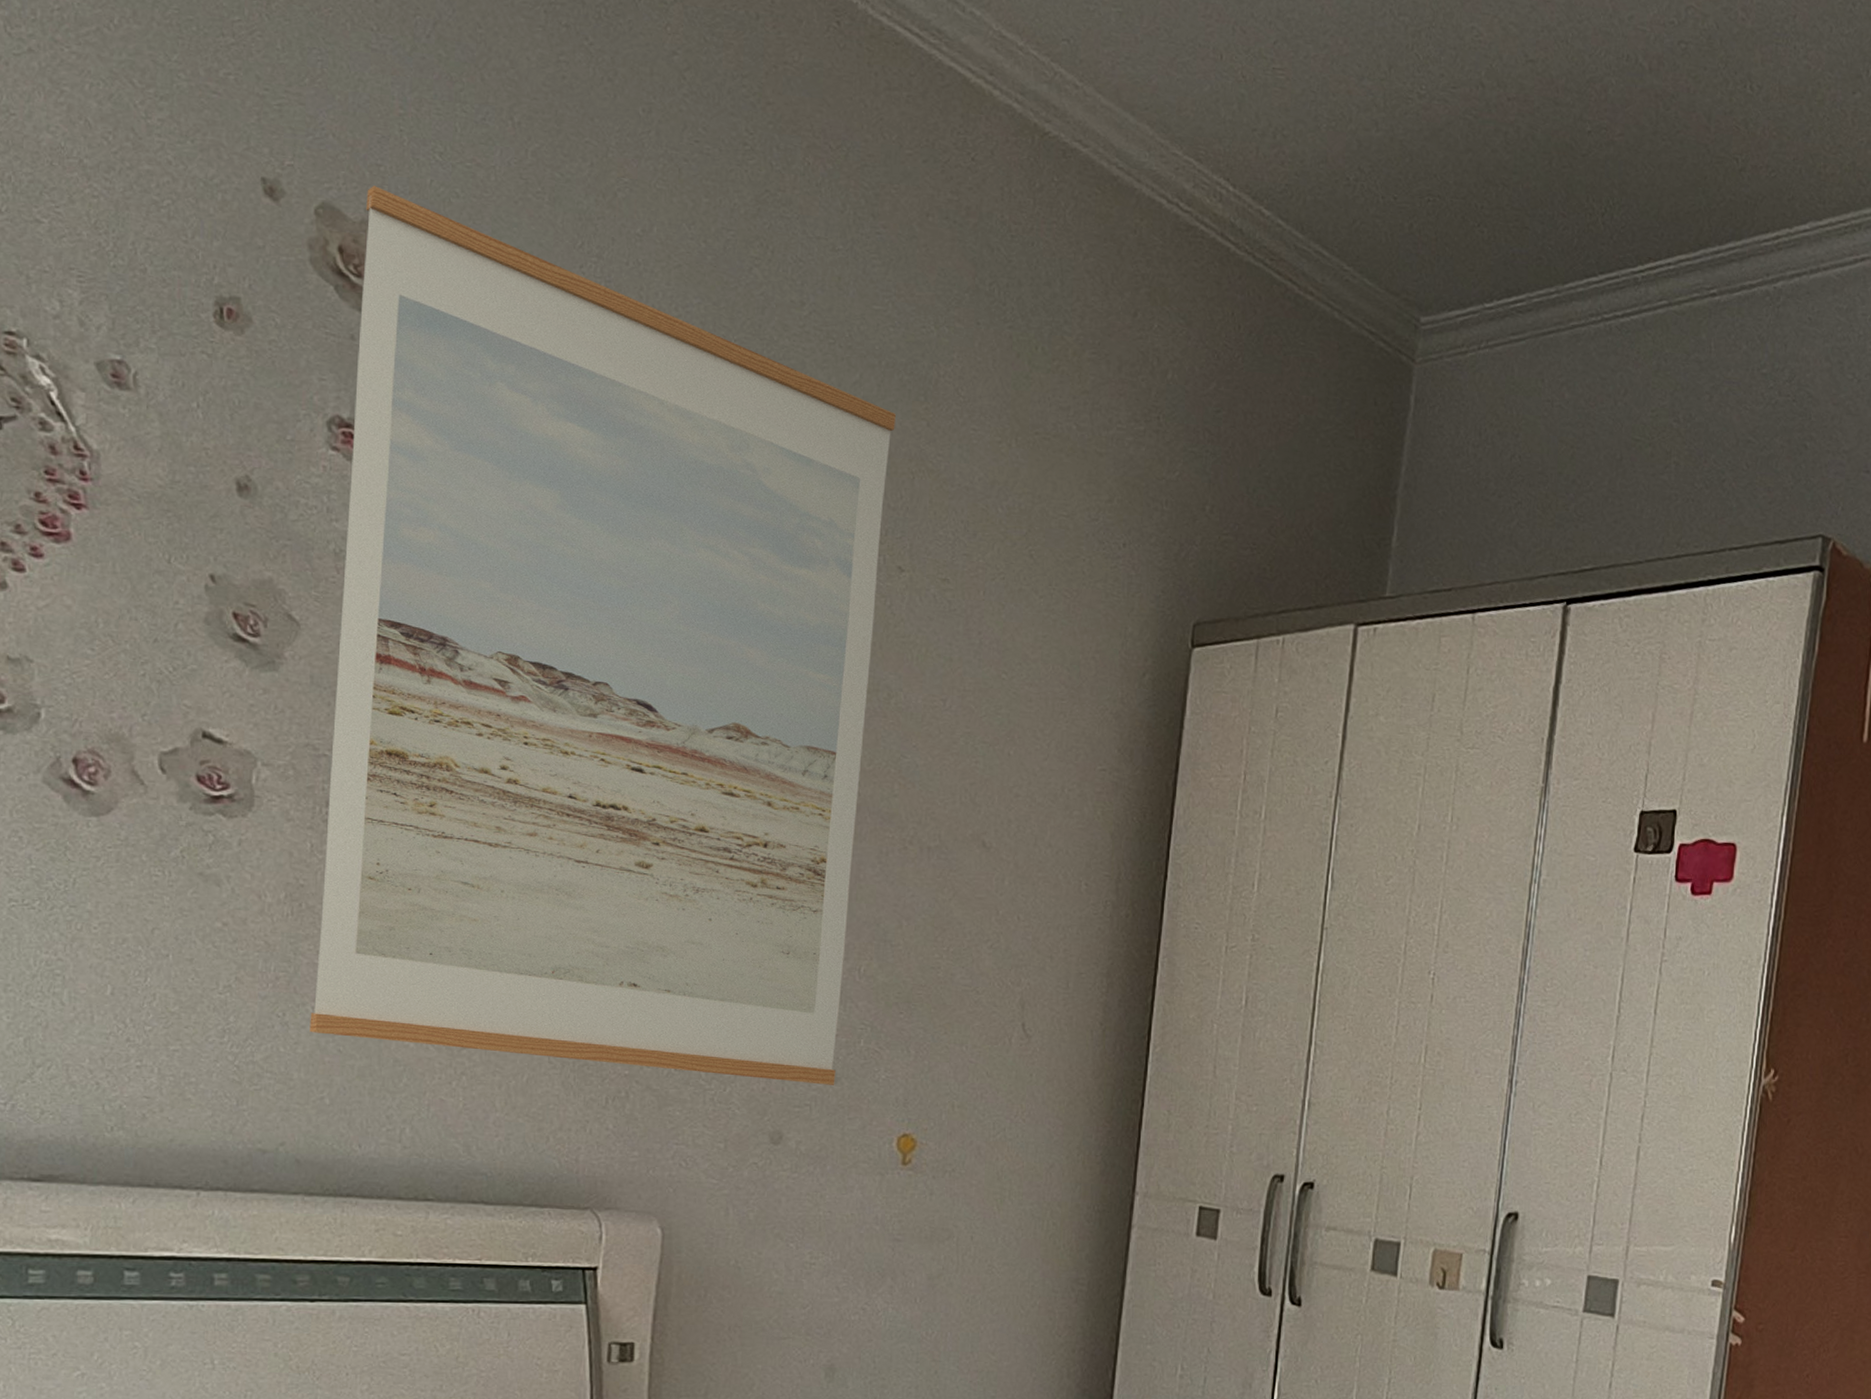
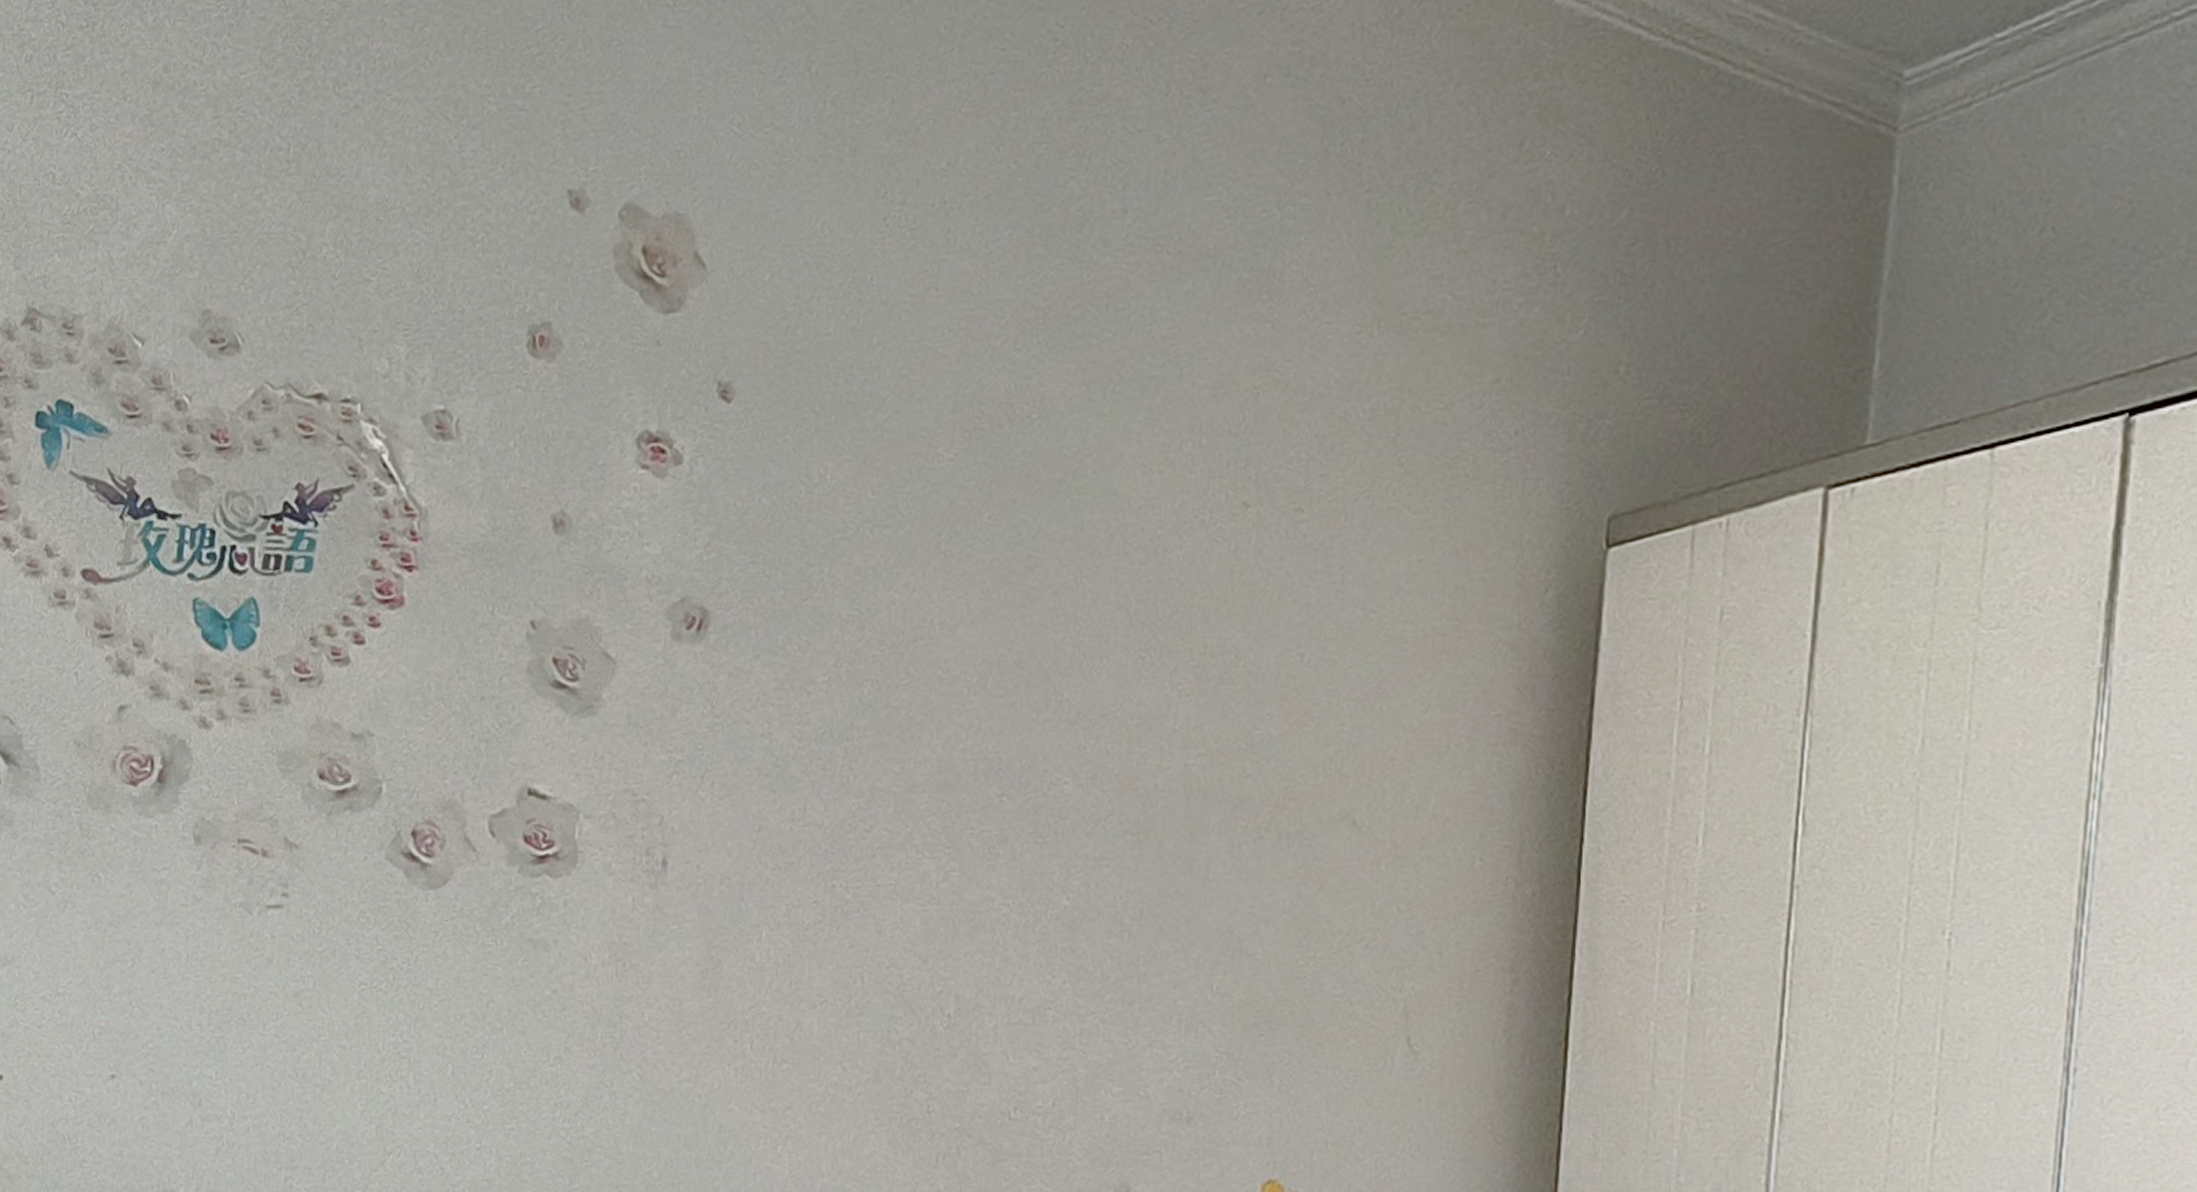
wall art: present [309,186,896,1085] -> none [636,174,1235,1127]

